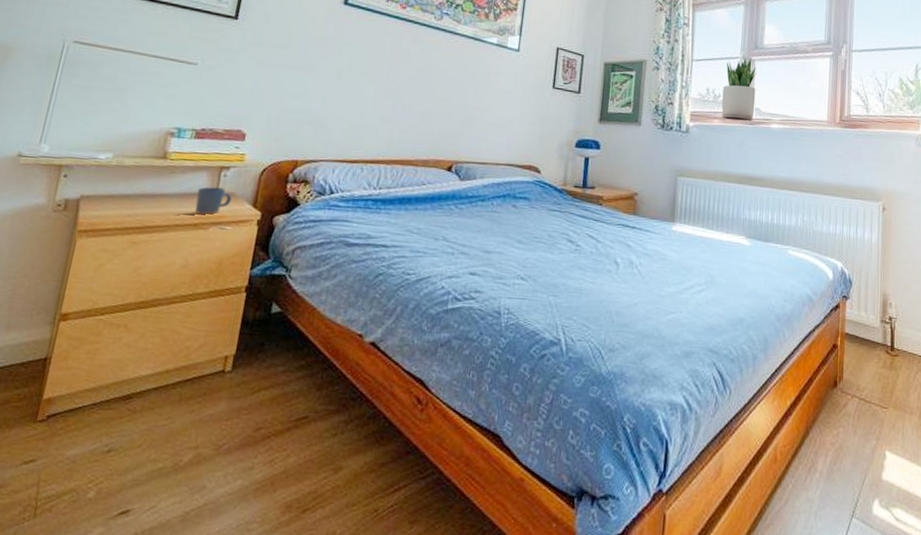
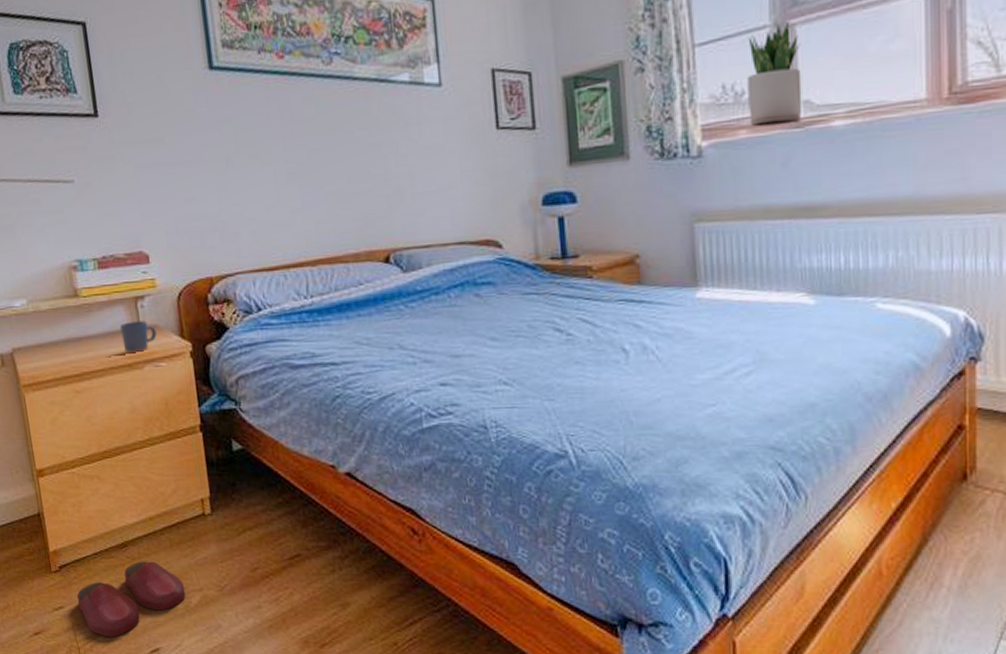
slippers: none [53,414,181,497] -> present [77,561,186,638]

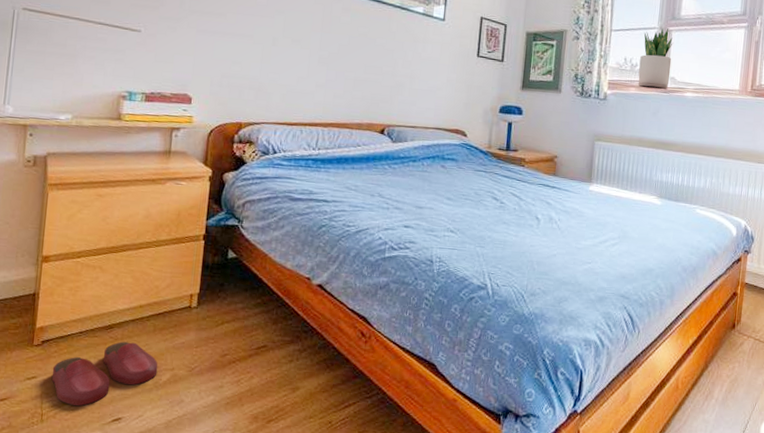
mug: present [120,321,157,352] -> none [151,146,184,171]

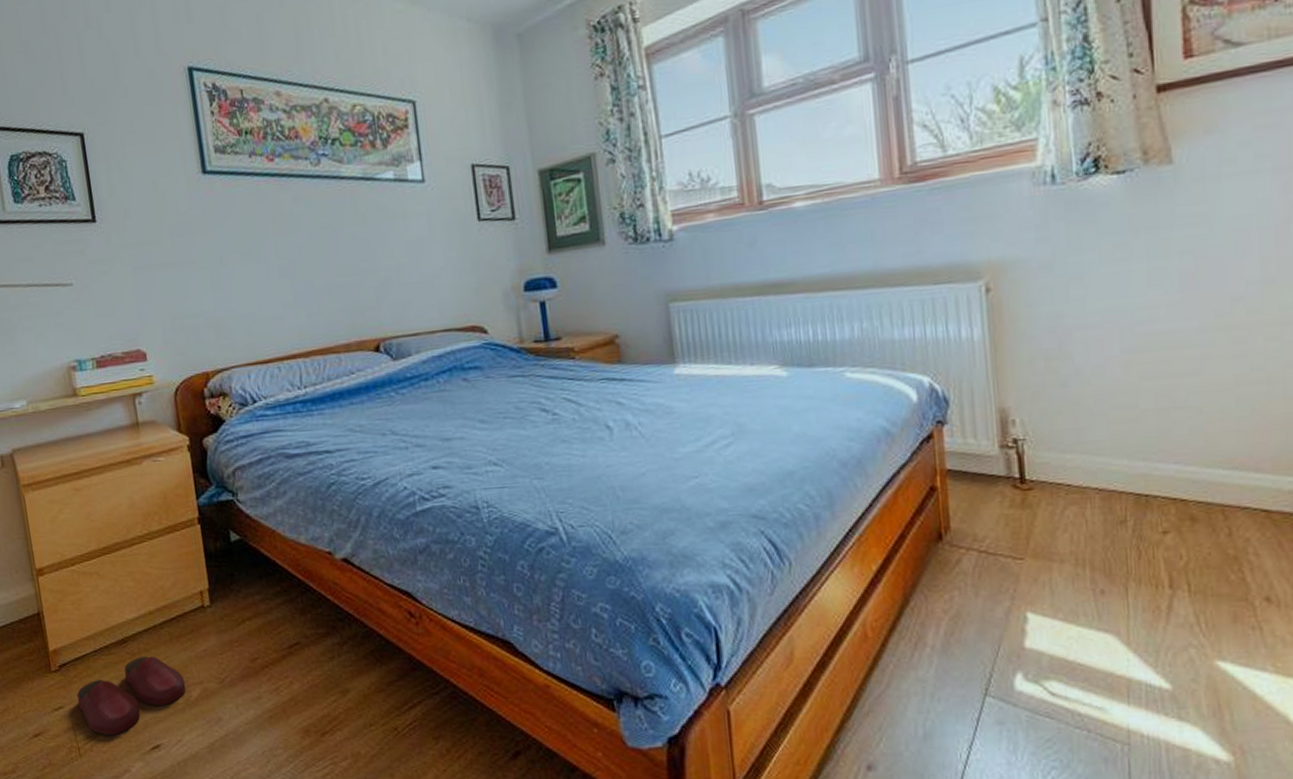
planter: present [638,28,674,90] -> none [710,112,764,211]

